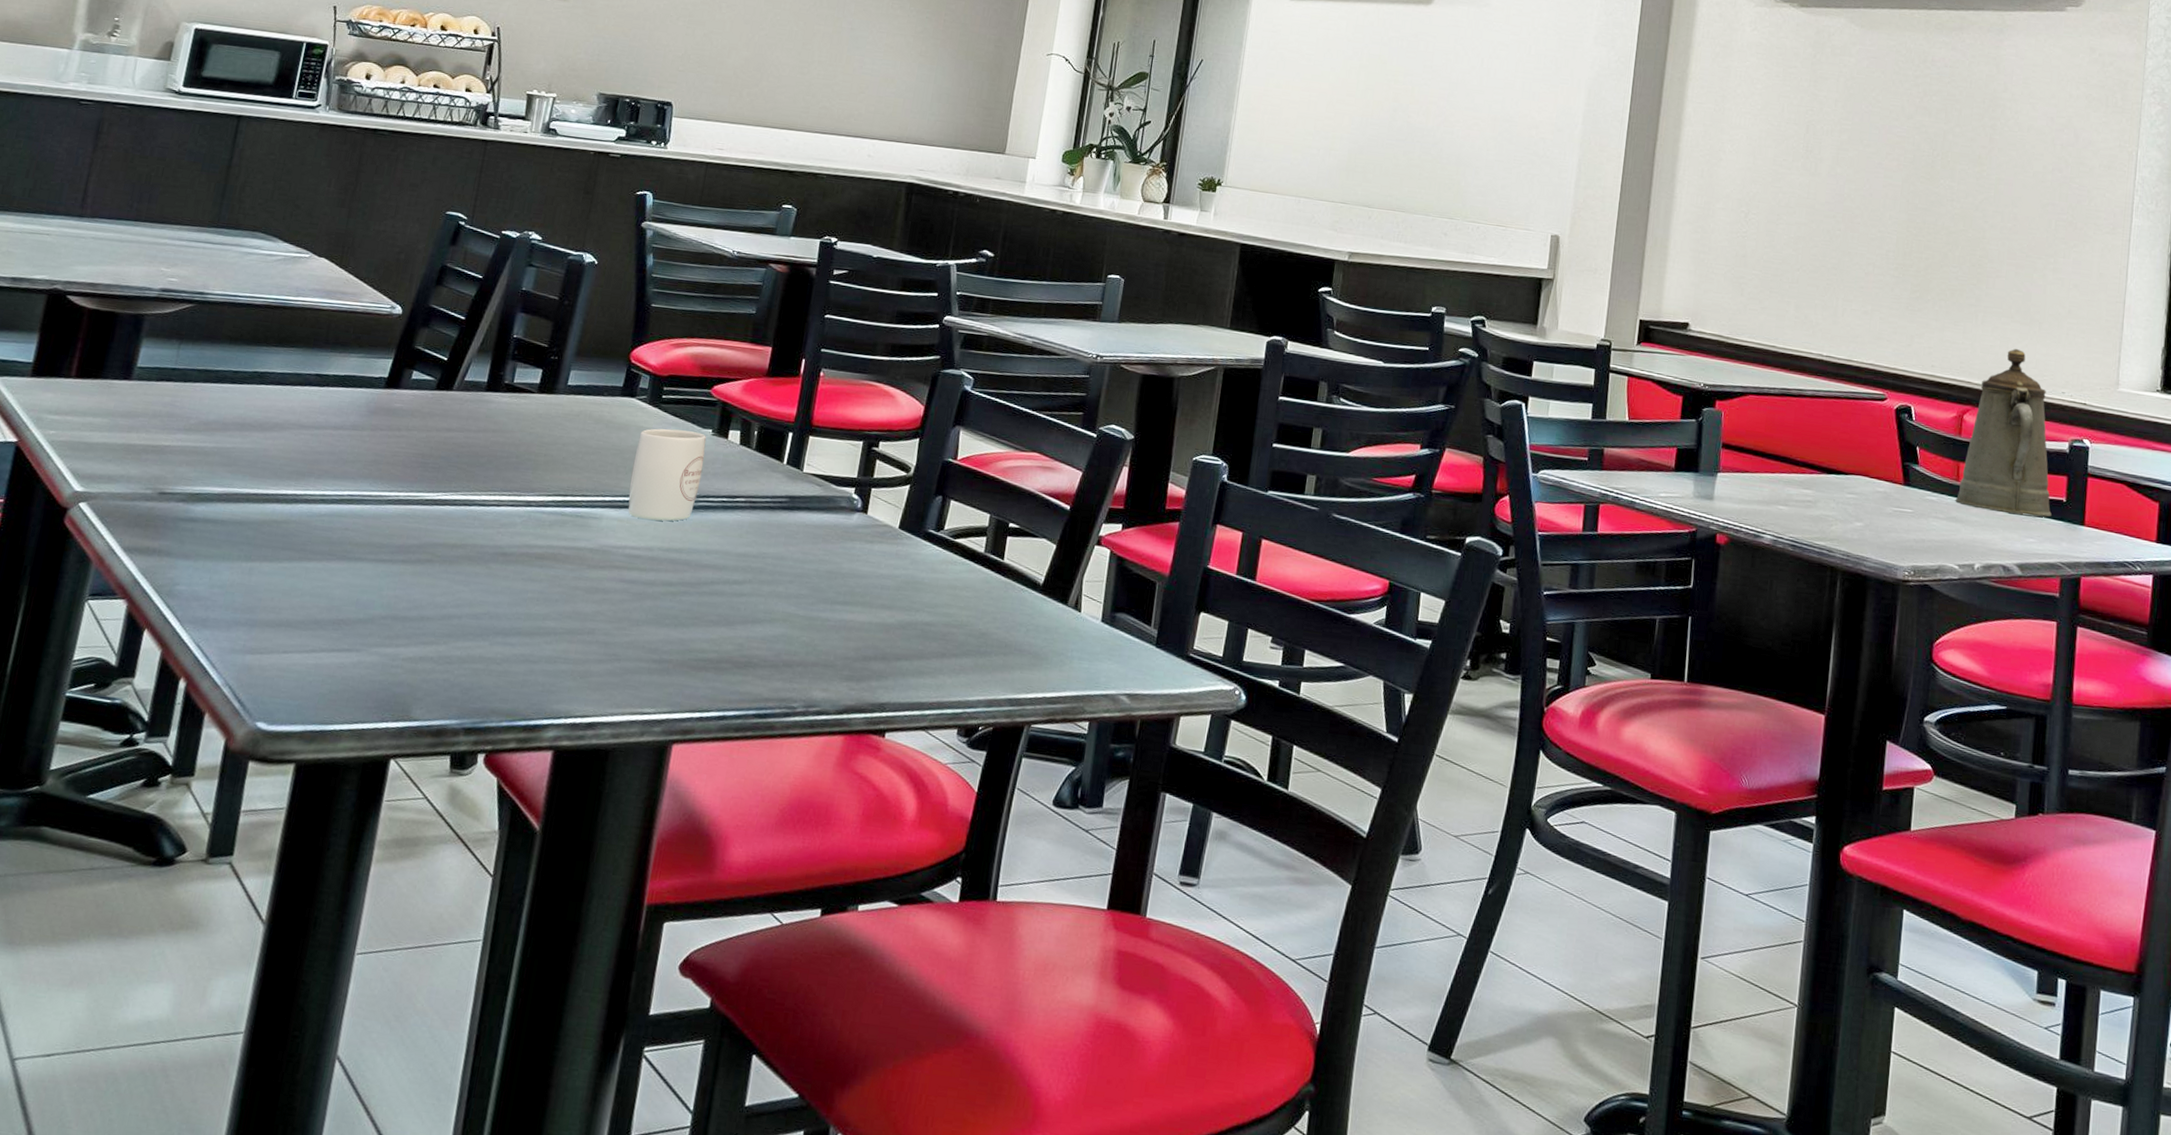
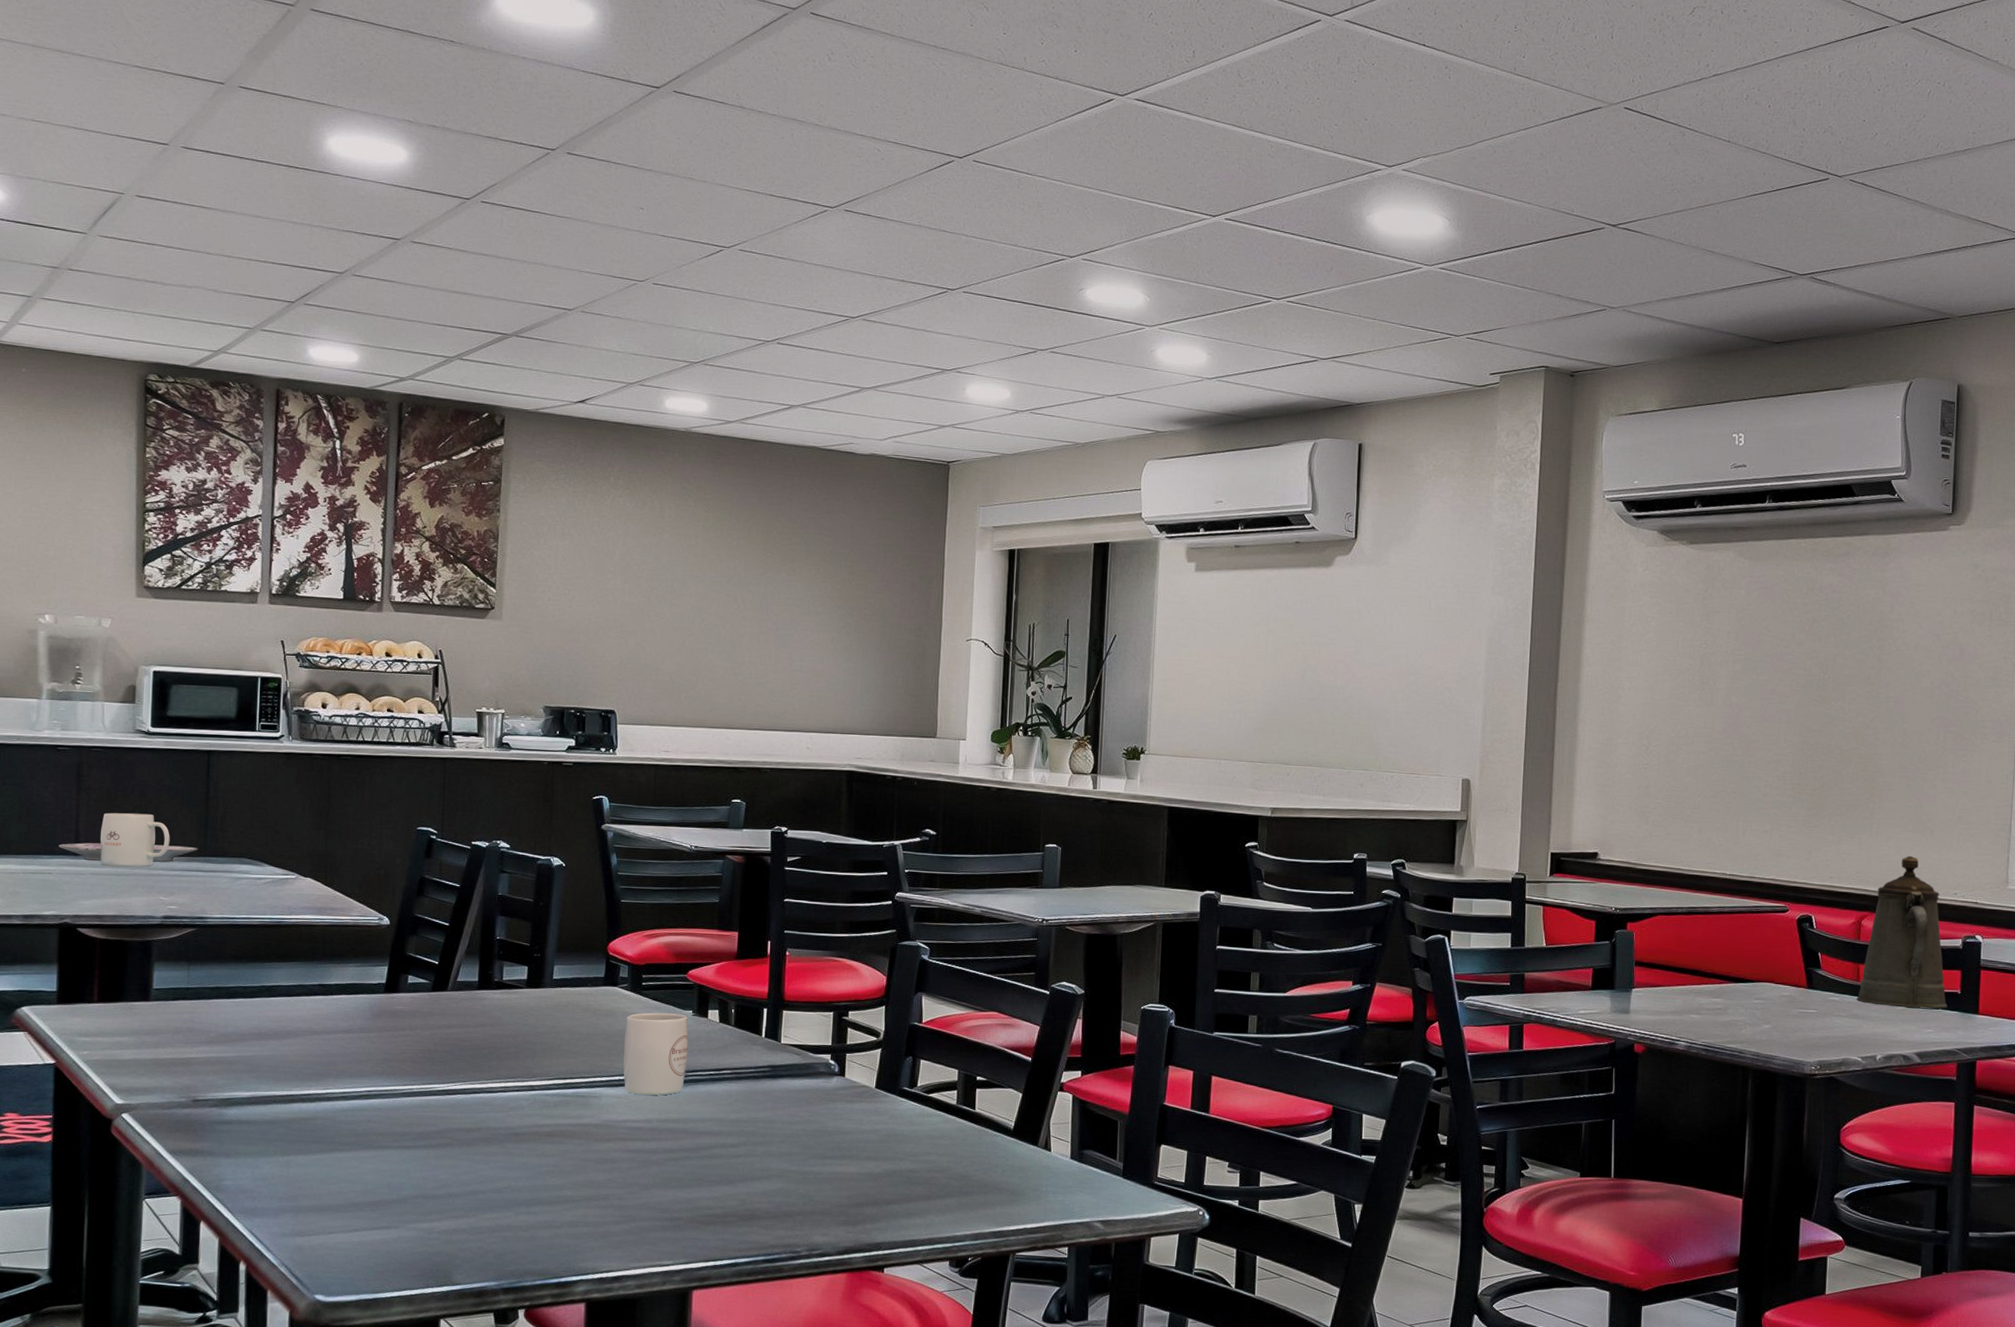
plate: none [63,203,211,232] -> present [59,842,199,863]
mug: none [104,174,184,235] -> present [100,812,170,868]

